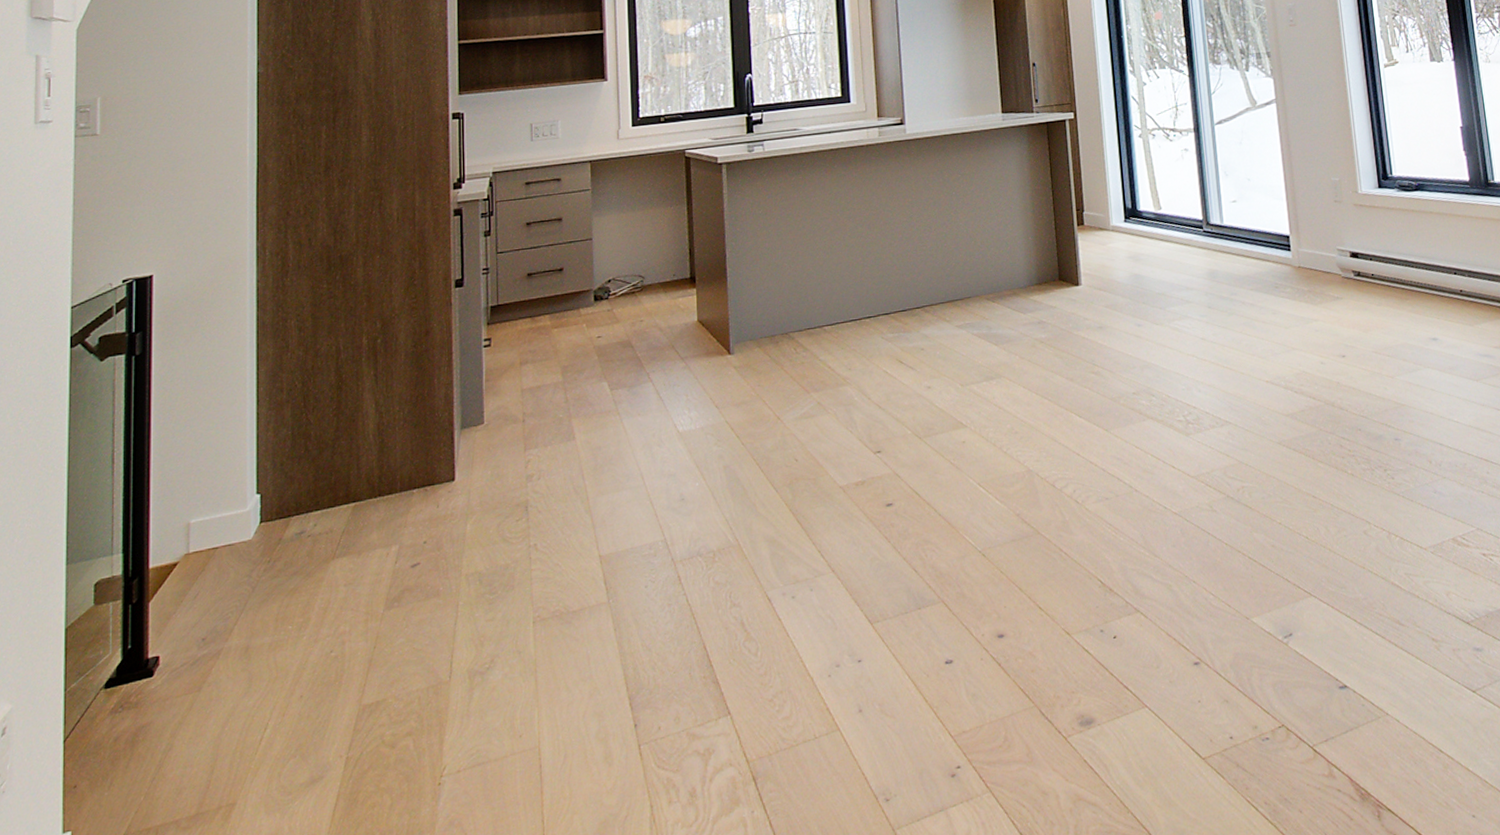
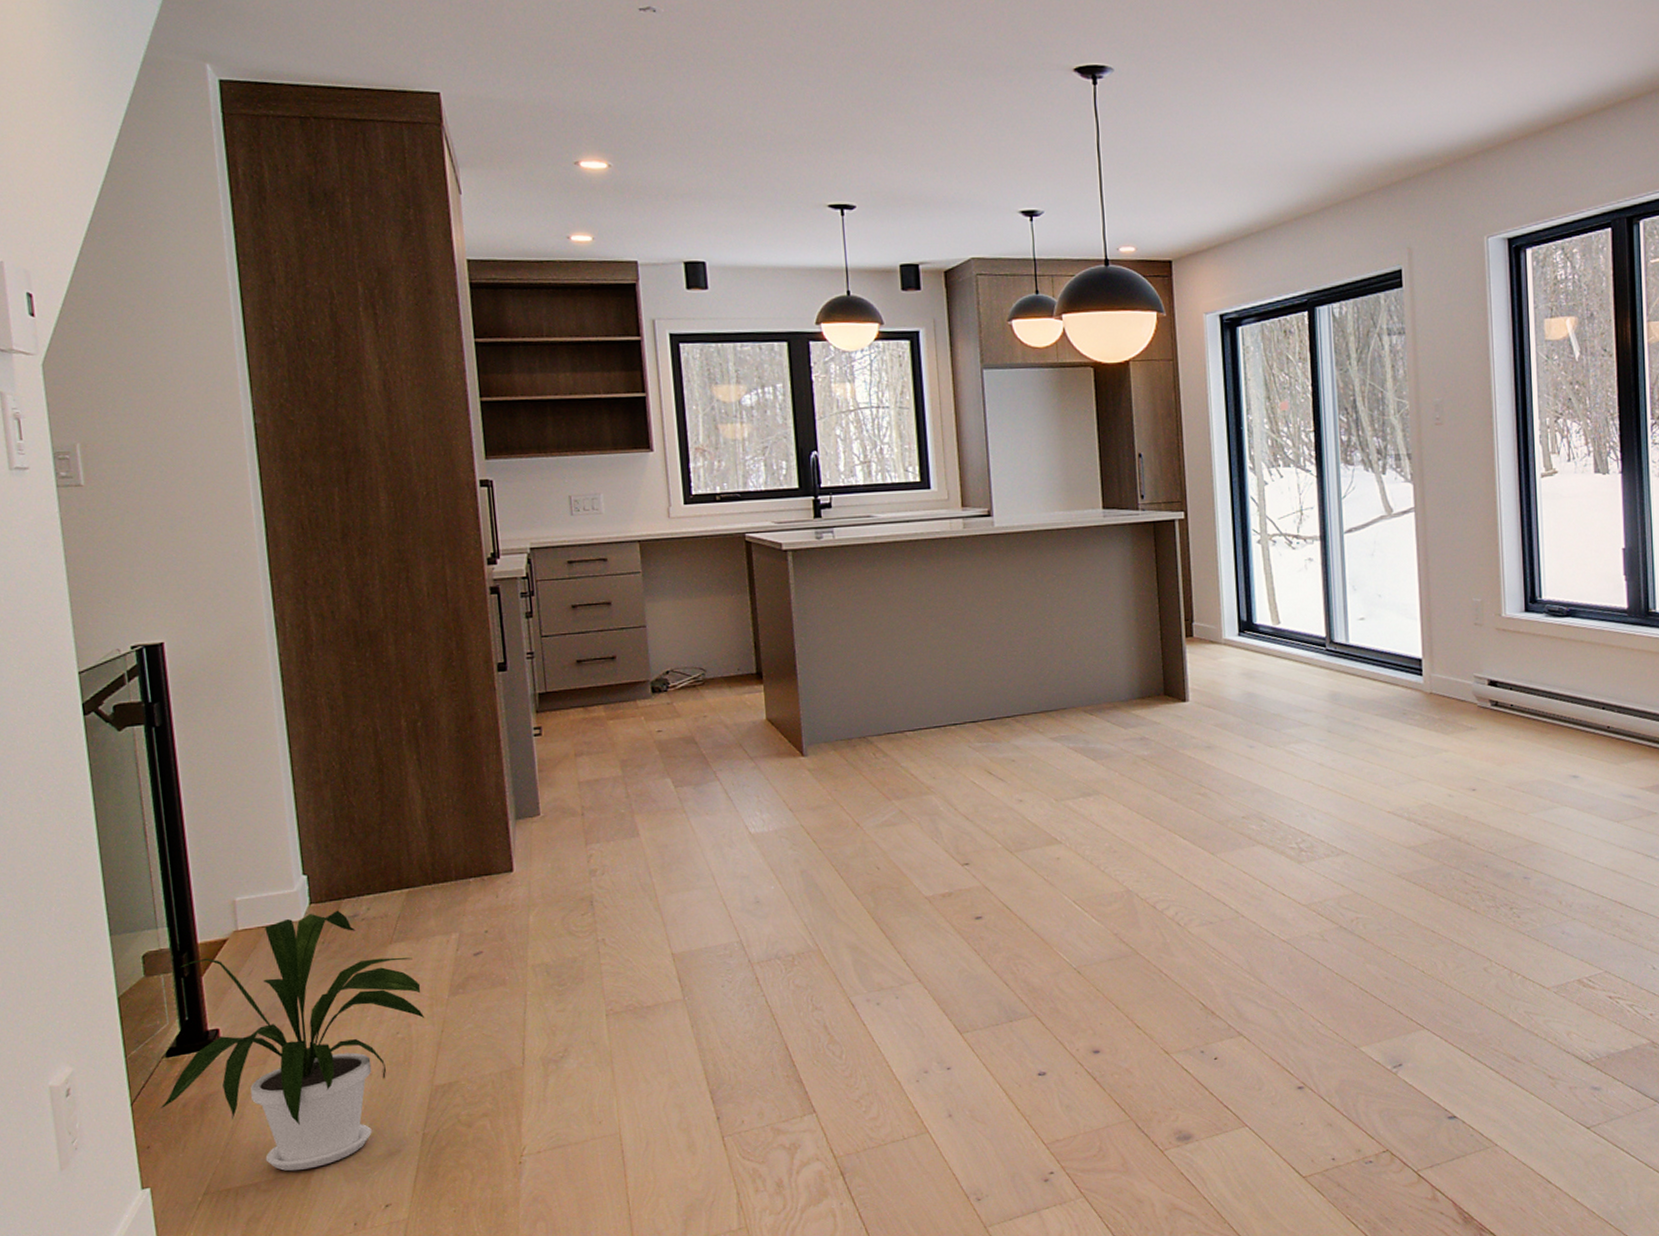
house plant: none [92,527,359,806] -> present [160,910,425,1171]

